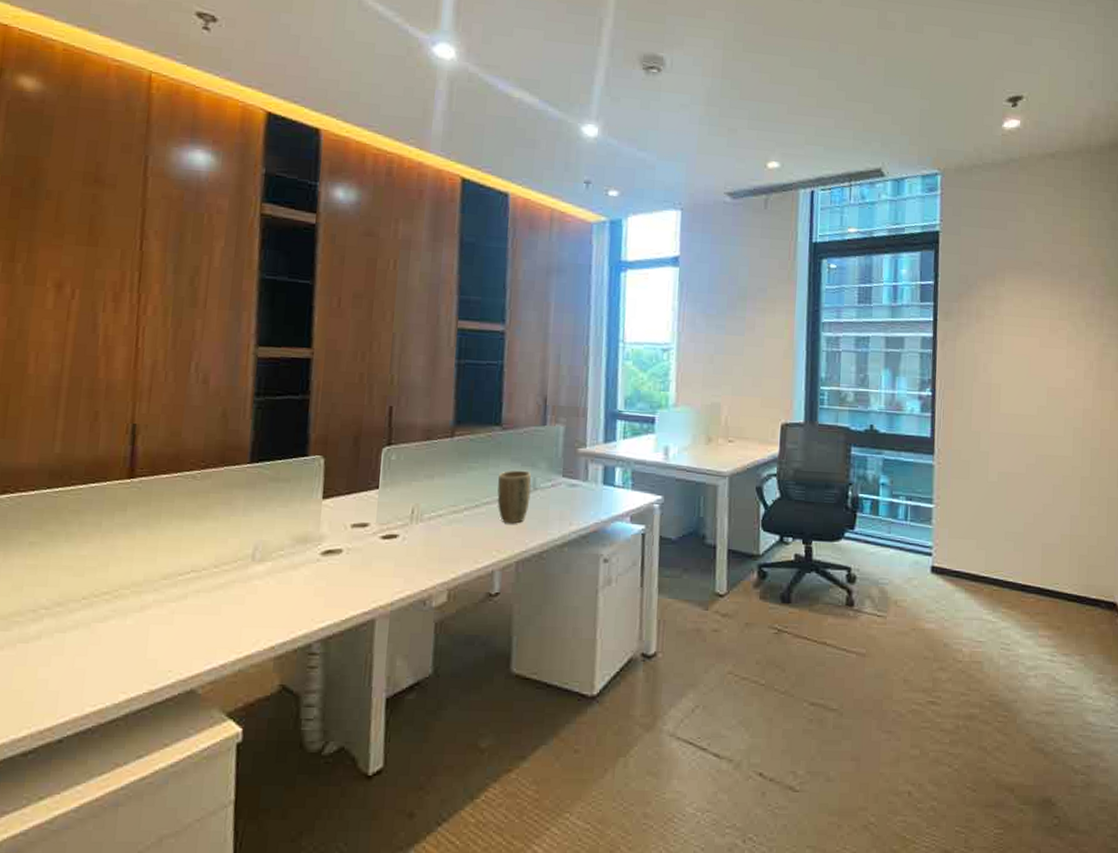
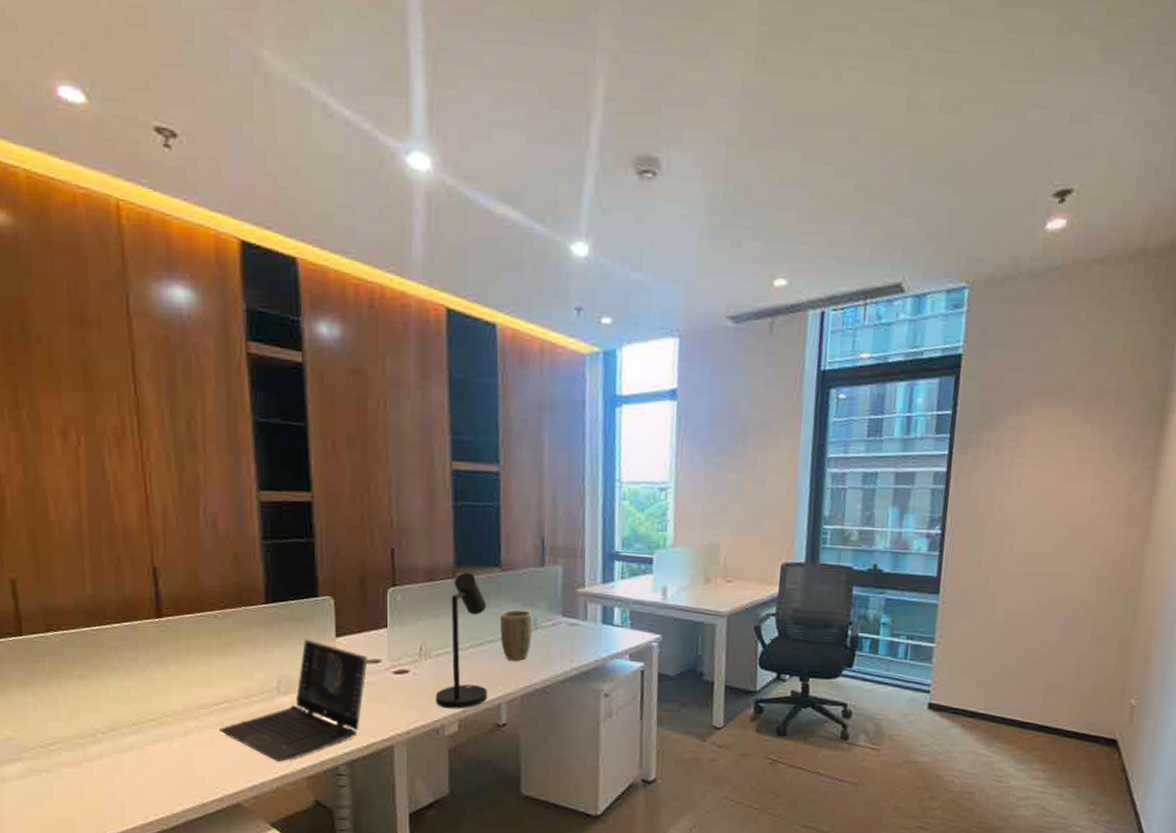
laptop computer: none [181,501,355,640] -> present [219,639,368,762]
desk lamp: none [424,431,485,577] -> present [435,573,487,709]

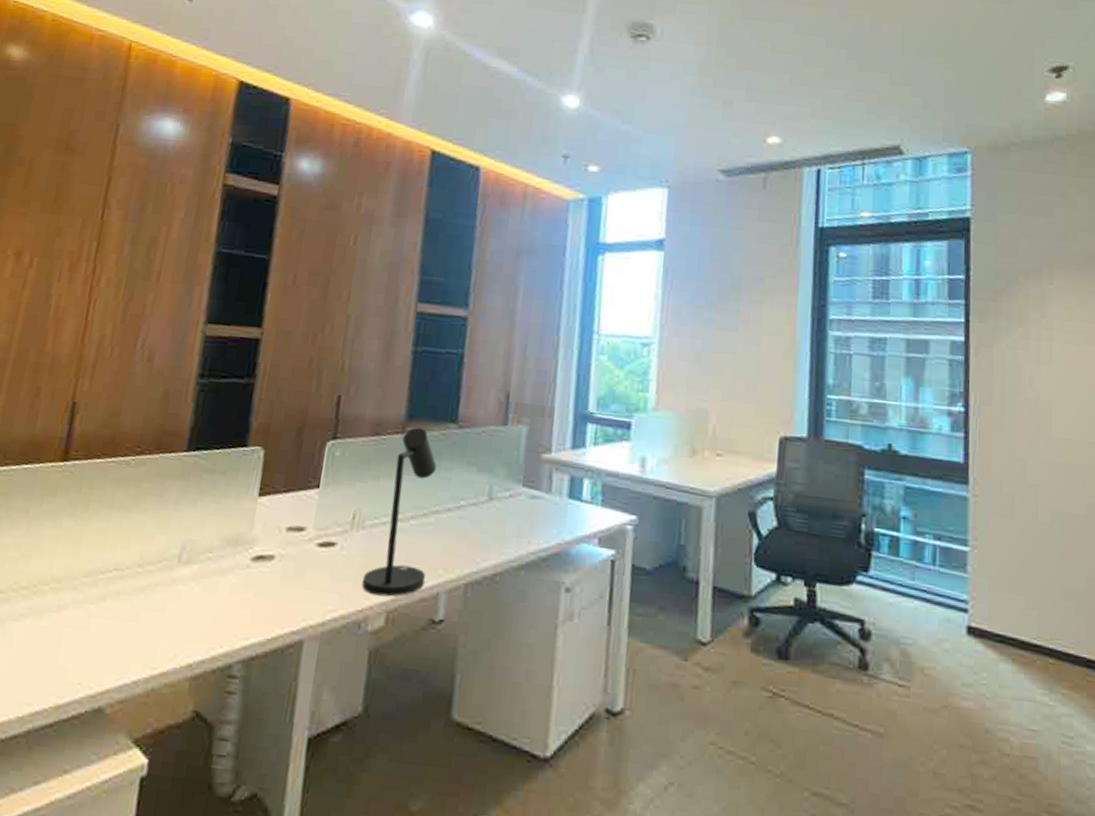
laptop computer: present [219,639,368,762] -> none [99,497,291,654]
plant pot: present [500,610,533,661] -> none [448,475,488,538]

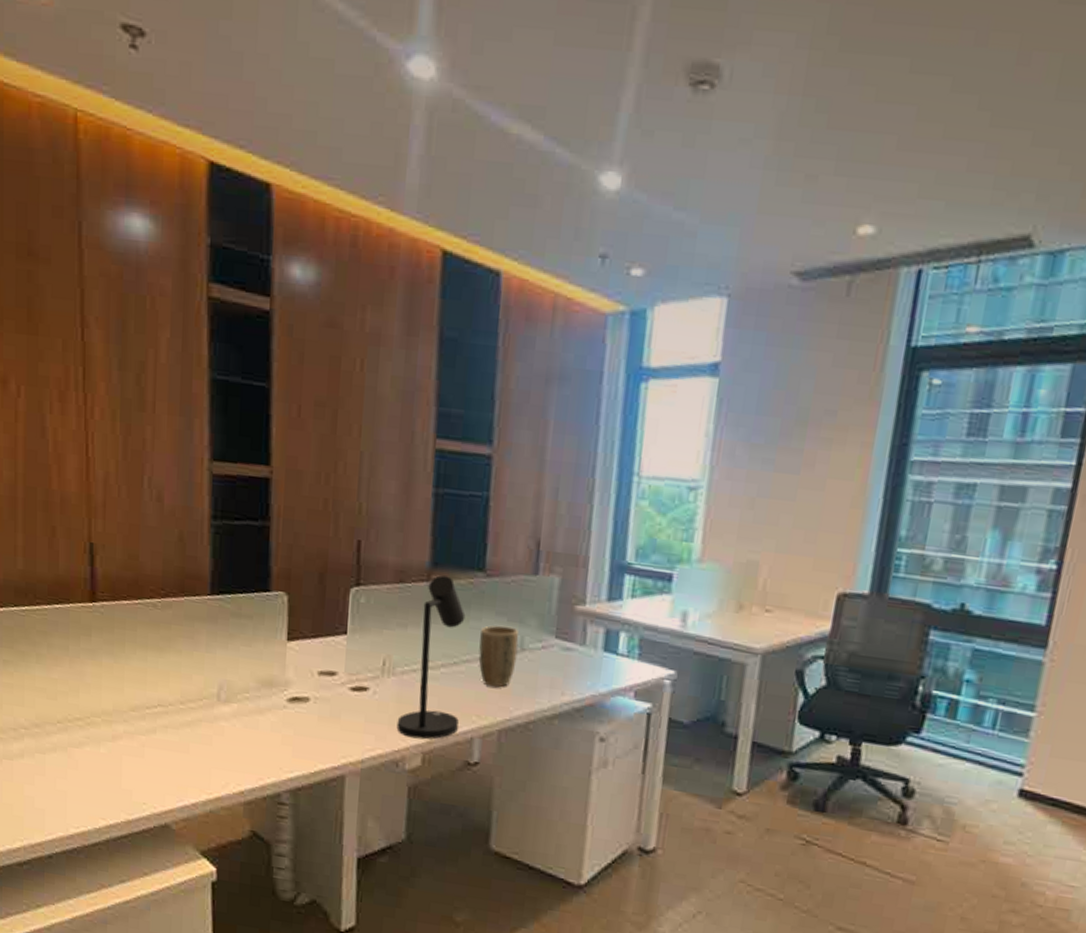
plant pot: none [448,475,488,538] -> present [478,625,519,687]

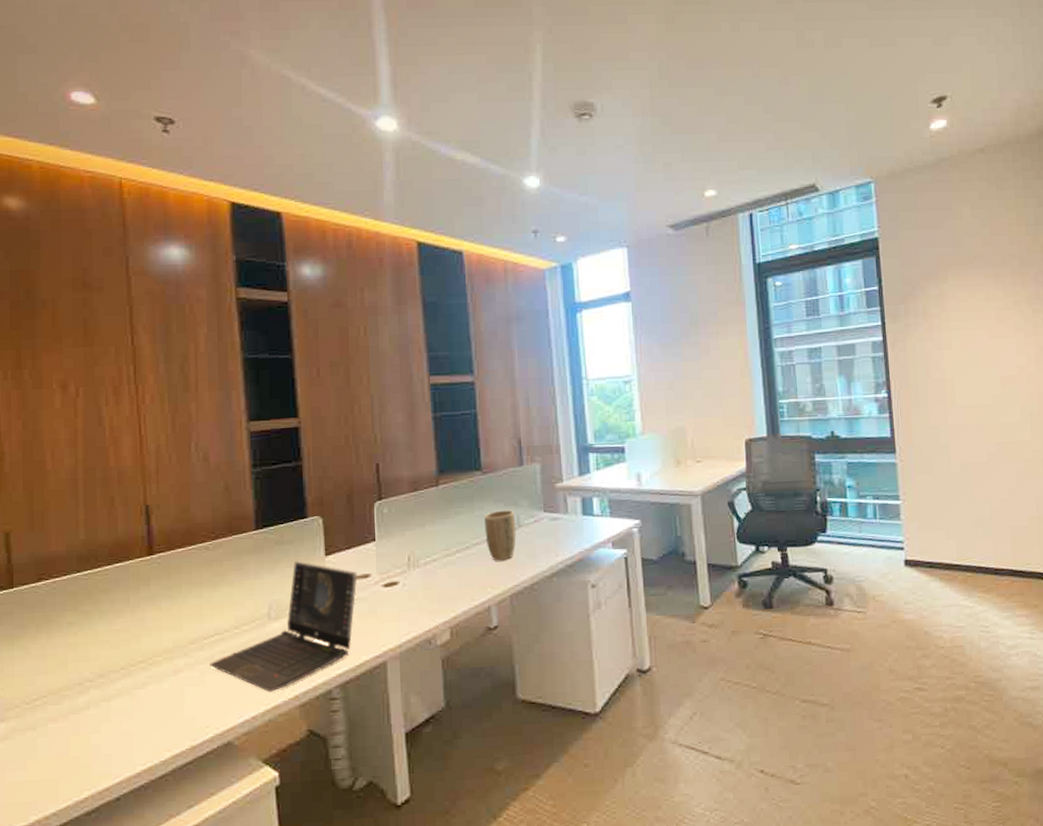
laptop computer: none [151,640,322,782] -> present [210,561,358,693]
desk lamp: present [396,575,466,740] -> none [425,479,477,617]

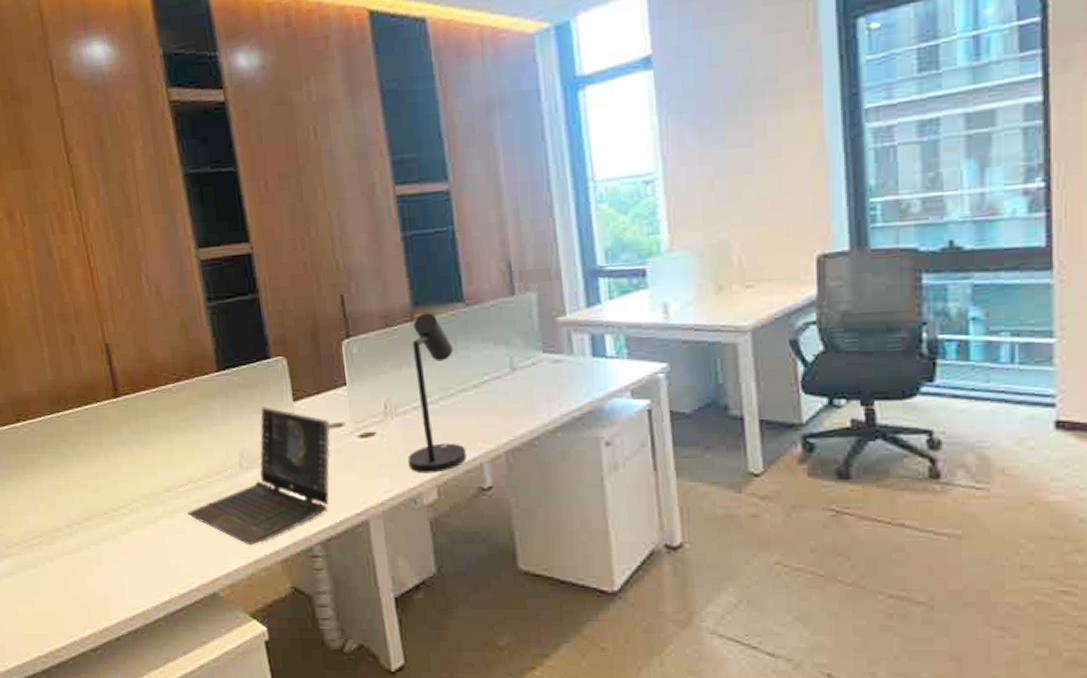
desk lamp: none [425,479,477,617] -> present [407,313,466,474]
plant pot: present [485,510,516,561] -> none [470,349,510,411]

